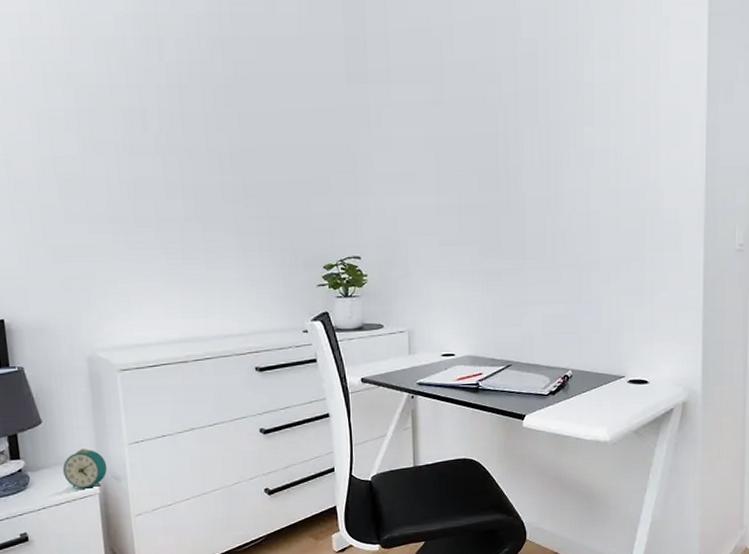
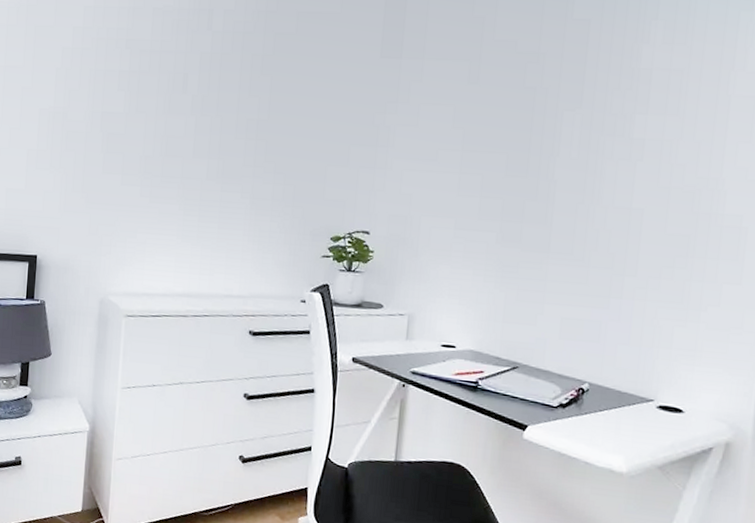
alarm clock: present [63,449,108,489] -> none [61,385,100,426]

